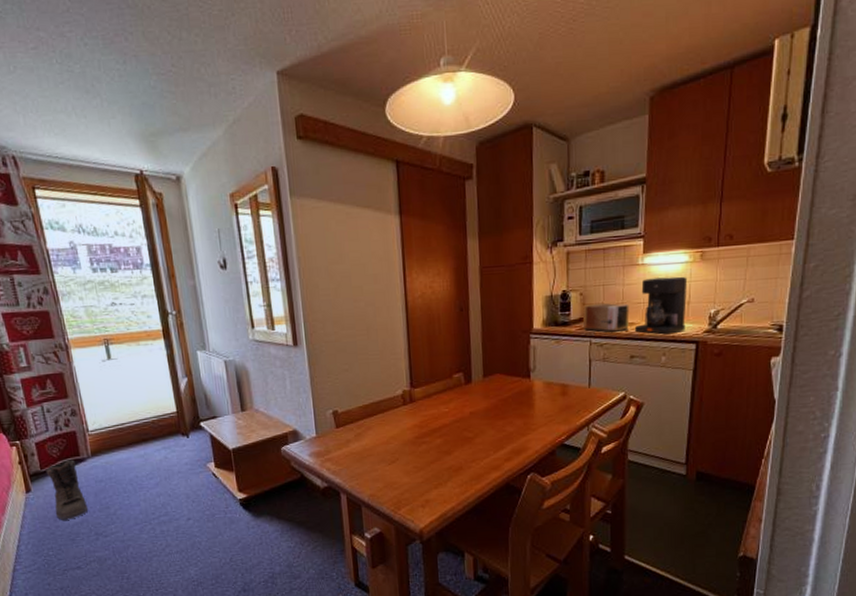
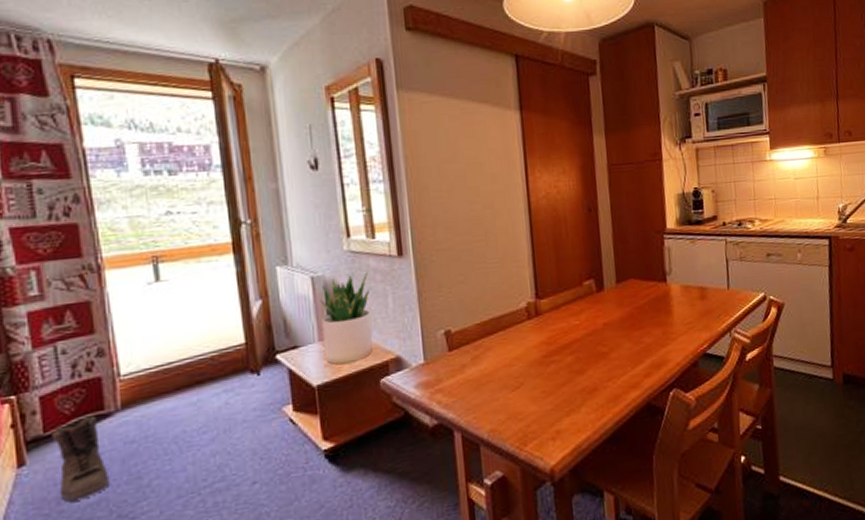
planter: none [232,358,275,433] -> present [320,272,373,364]
toaster: present [583,303,630,334] -> none [716,199,763,231]
coffee maker: present [635,276,688,335] -> none [769,171,818,231]

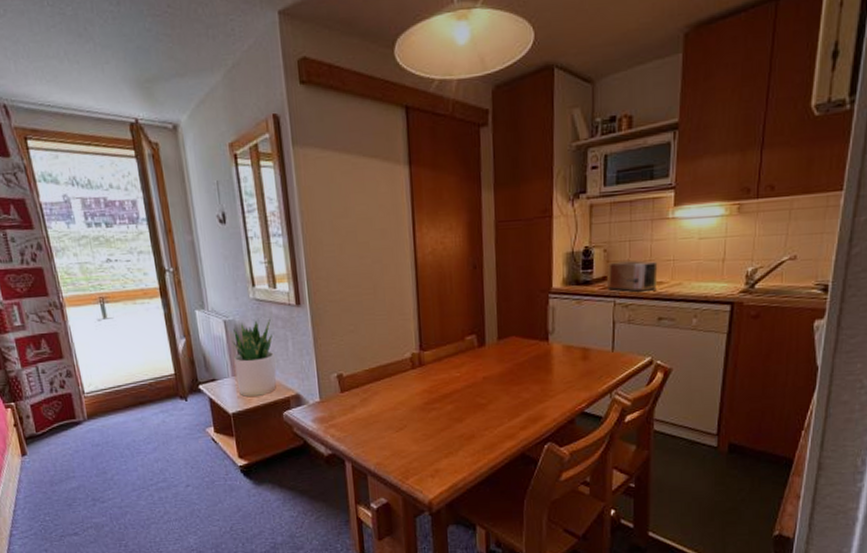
boot: present [51,415,111,502] -> none [41,422,85,485]
toaster: none [716,199,763,231] -> present [607,260,658,293]

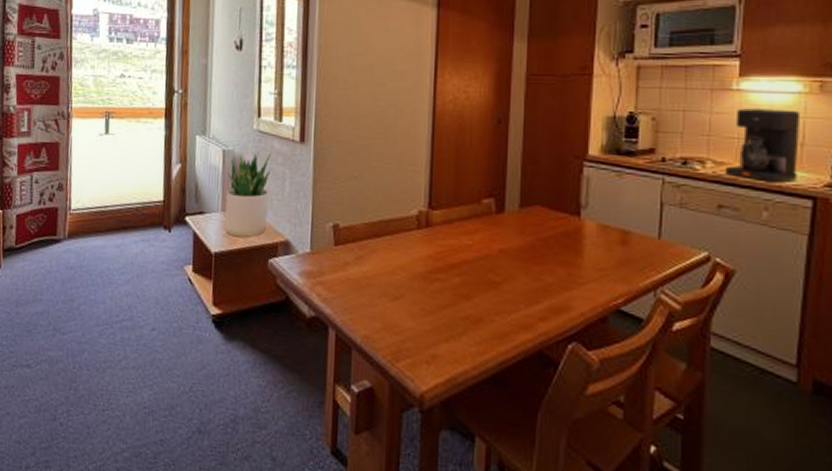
toaster: present [607,260,658,293] -> none [655,132,718,173]
coffee maker: none [664,231,723,295] -> present [726,108,801,183]

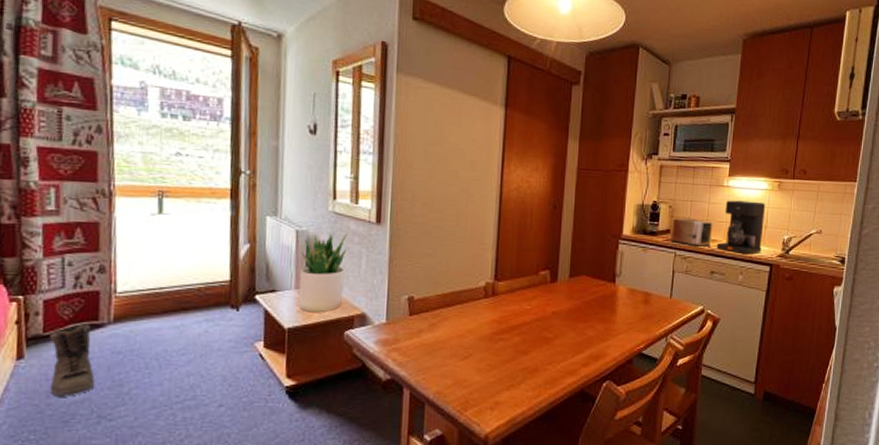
boot: none [18,238,53,307] -> present [49,324,95,397]
toaster: none [655,132,718,173] -> present [670,217,713,248]

